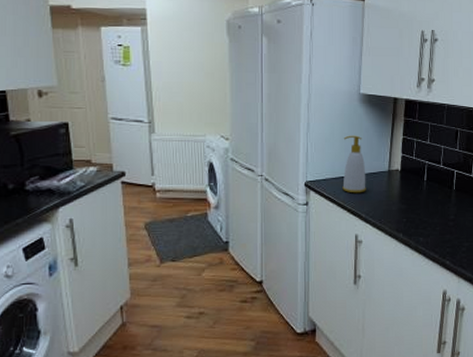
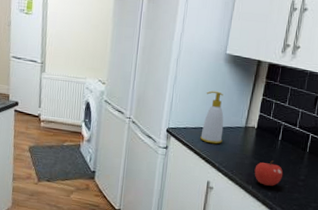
fruit: none [403,203,432,231] -> present [254,160,283,186]

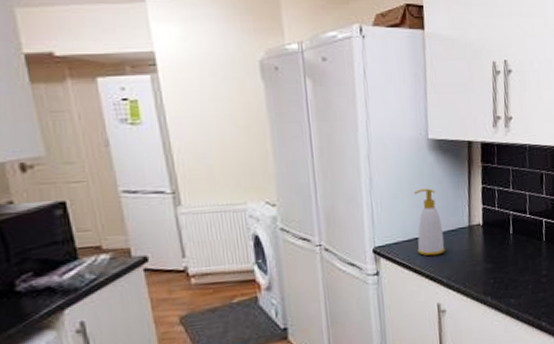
fruit: present [254,160,283,186] -> none [489,260,523,292]

